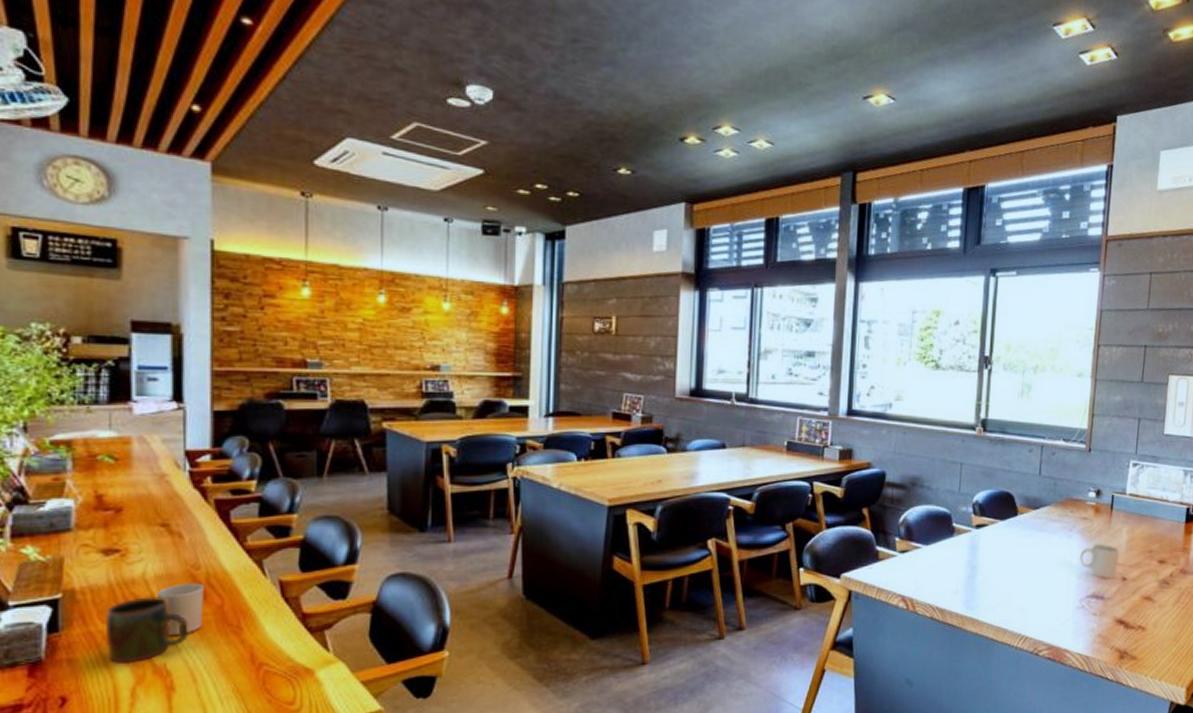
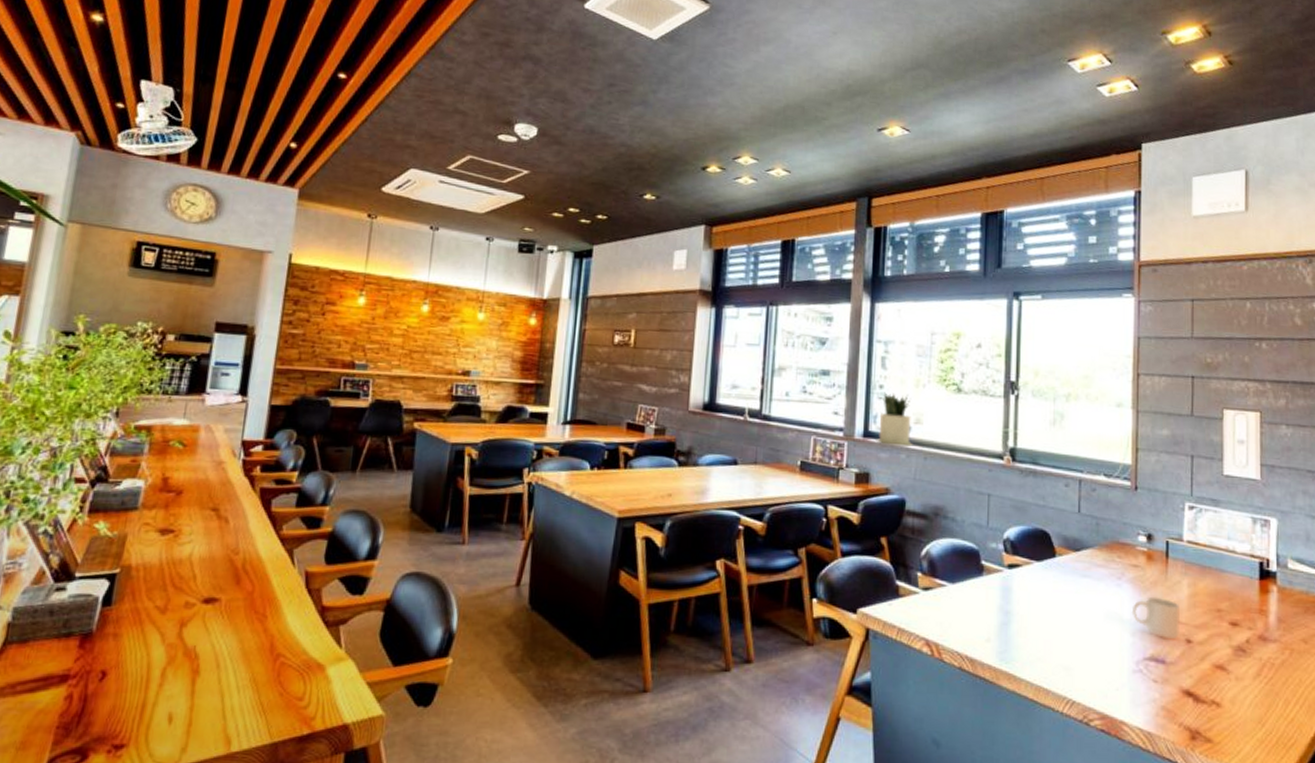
mug: present [104,596,189,663] -> none [147,577,221,643]
cup: present [157,583,205,636] -> none [198,567,241,619]
planter: none [859,371,893,423] -> present [876,392,913,448]

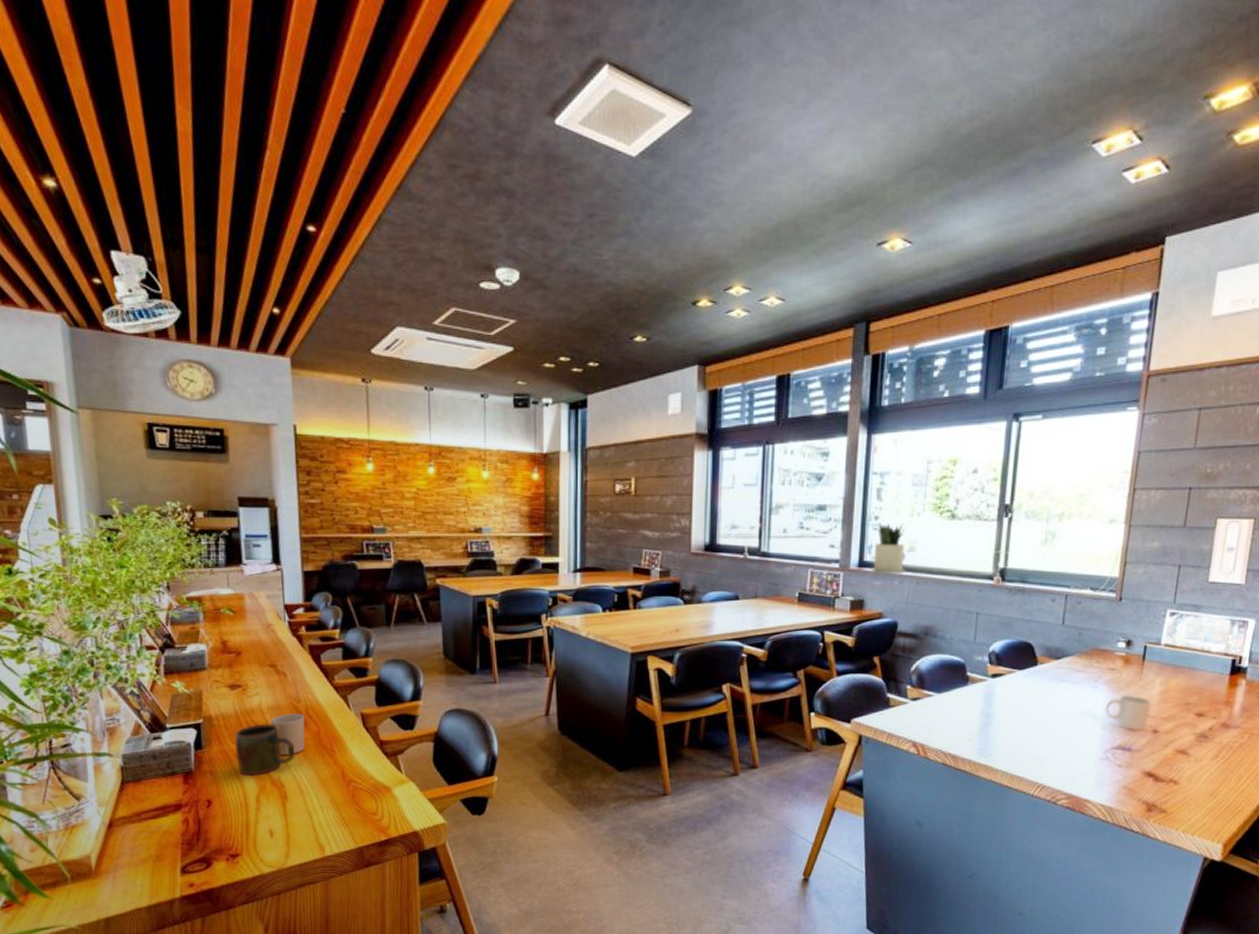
mug: none [147,577,221,643] -> present [234,723,295,776]
cup: none [198,567,241,619] -> present [270,713,306,756]

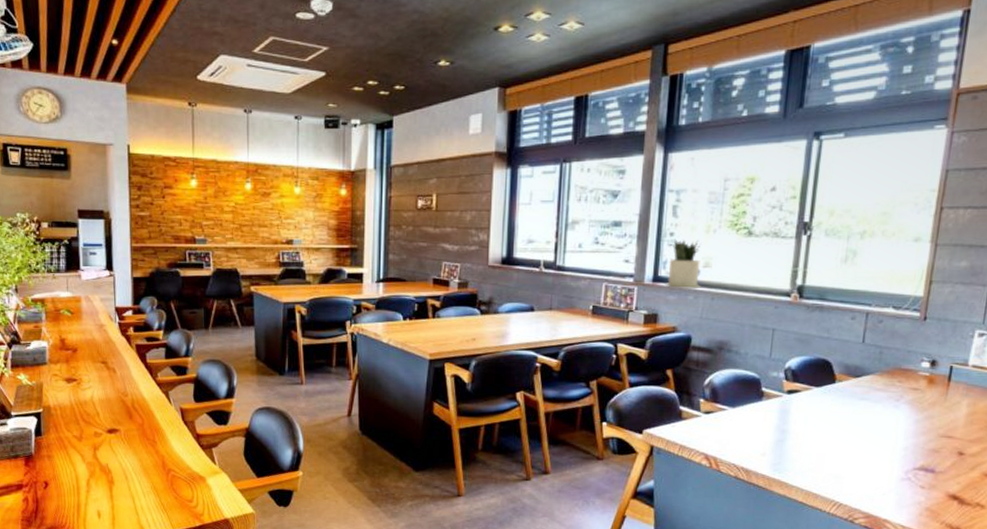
mug: present [234,723,295,776] -> none [69,414,122,462]
cup: present [270,713,306,756] -> none [100,406,131,445]
cup: present [1104,695,1150,731] -> none [906,415,956,453]

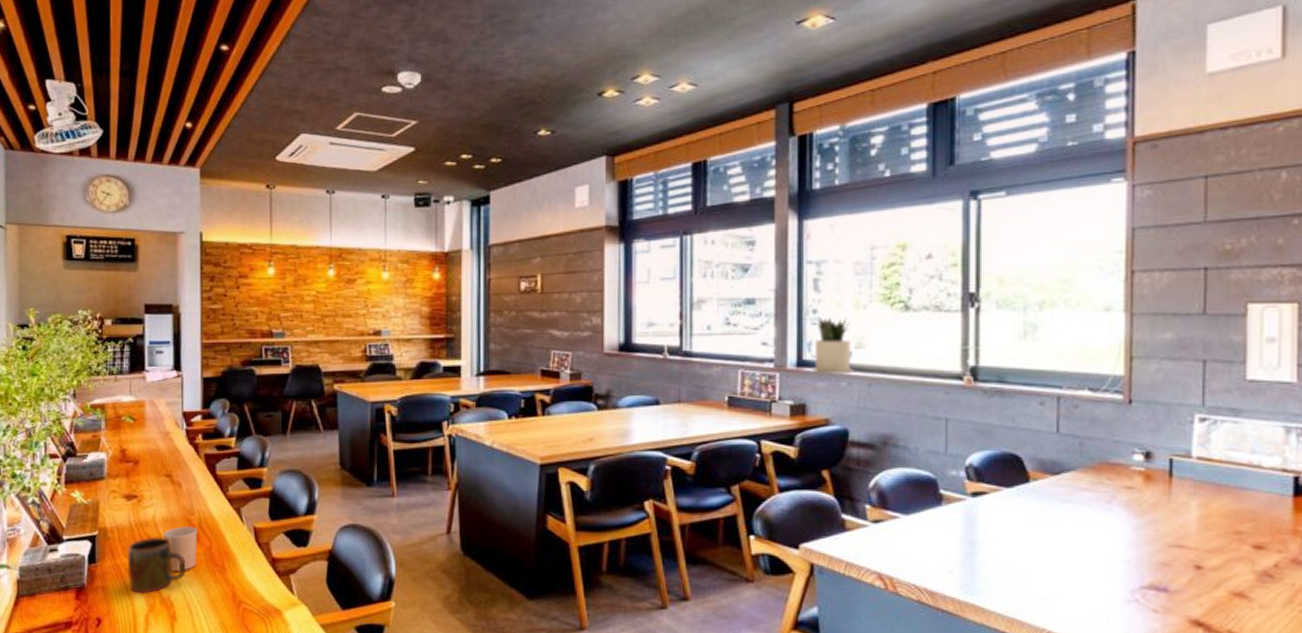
mug: none [69,414,122,462] -> present [126,537,186,593]
cup: none [100,406,131,445] -> present [163,526,198,572]

